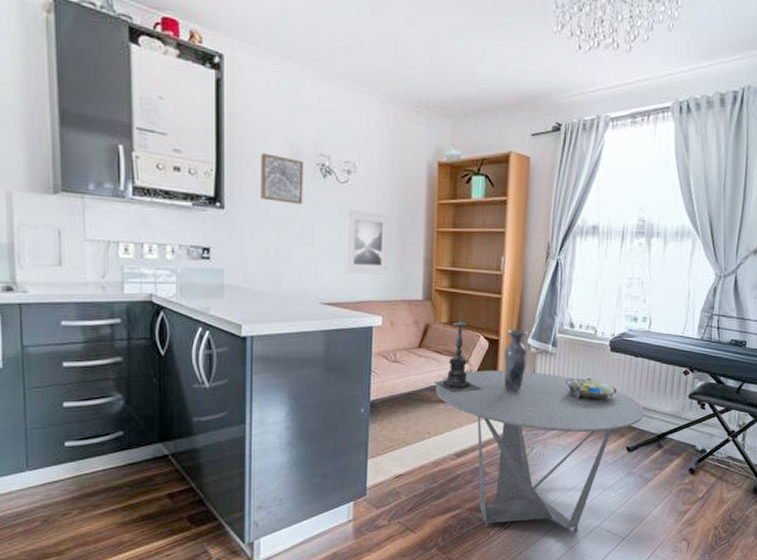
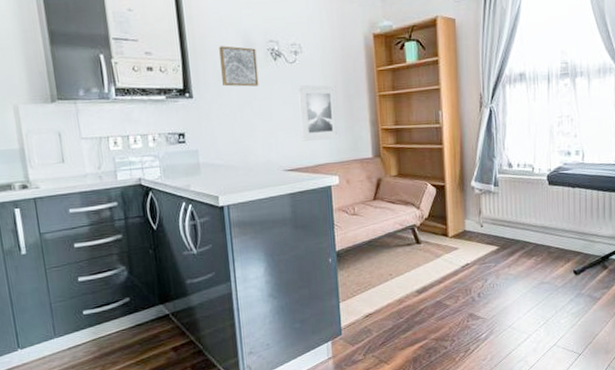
candle holder: present [434,312,482,393] -> none [390,164,434,237]
coffee table: present [435,370,645,531] -> none [392,210,587,354]
vase: present [504,329,528,394] -> none [451,174,473,233]
decorative bowl: present [565,375,617,400] -> none [509,208,559,231]

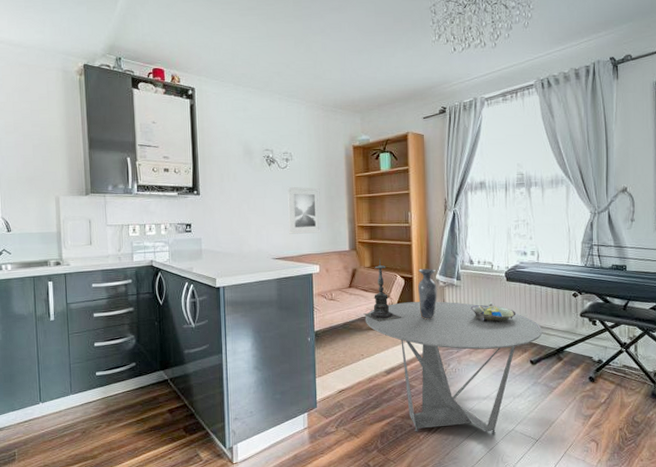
wall art: present [219,46,259,87] -> none [224,153,255,187]
candle holder: none [390,164,434,237] -> present [363,258,402,322]
coffee table: none [392,210,587,354] -> present [364,301,543,434]
vase: none [451,174,473,233] -> present [418,268,437,320]
decorative bowl: none [509,208,559,231] -> present [470,301,516,322]

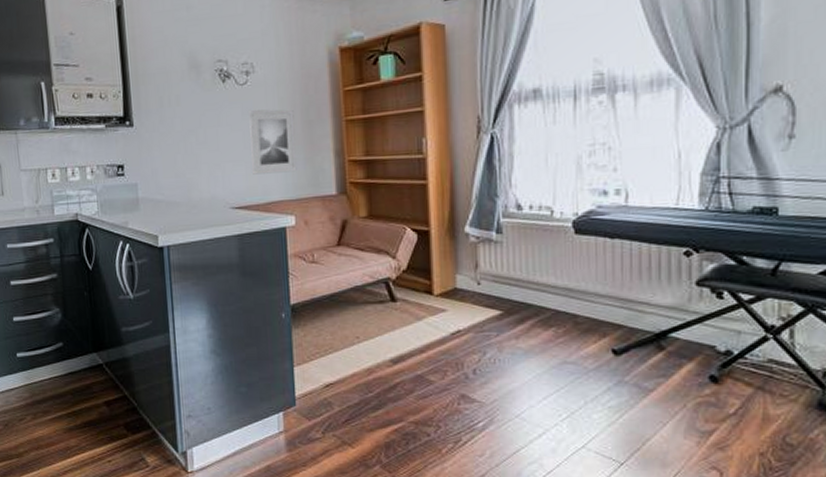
candle holder: present [363,258,402,322] -> none [358,204,415,293]
coffee table: present [364,301,543,434] -> none [360,263,633,452]
vase: present [418,268,437,320] -> none [437,217,467,290]
decorative bowl: present [470,301,516,322] -> none [517,264,590,294]

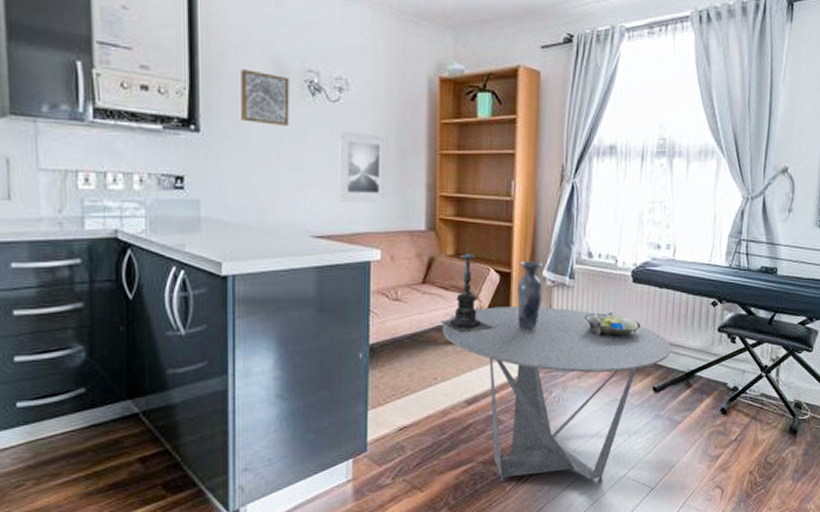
wall art: none [162,68,205,113] -> present [241,69,289,126]
candle holder: none [358,204,415,293] -> present [440,243,494,333]
coffee table: none [360,263,633,452] -> present [441,306,672,482]
vase: none [437,217,467,290] -> present [517,261,543,332]
decorative bowl: none [517,264,590,294] -> present [584,309,641,337]

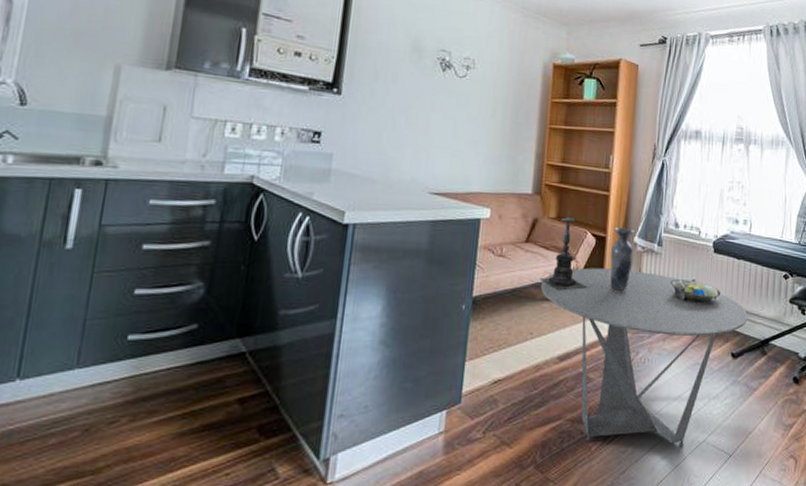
wall art: present [241,69,289,126] -> none [379,45,425,95]
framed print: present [339,130,388,203] -> none [457,101,505,167]

